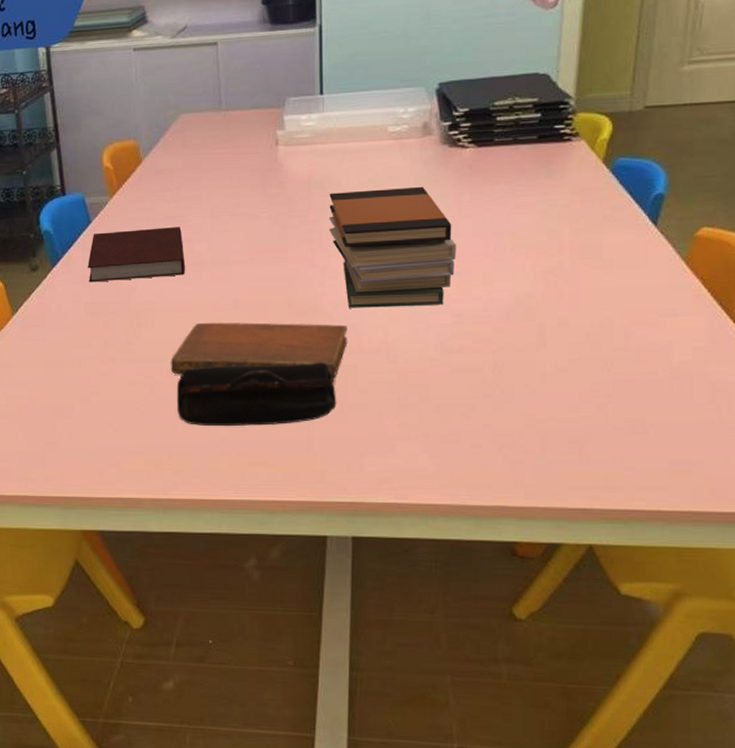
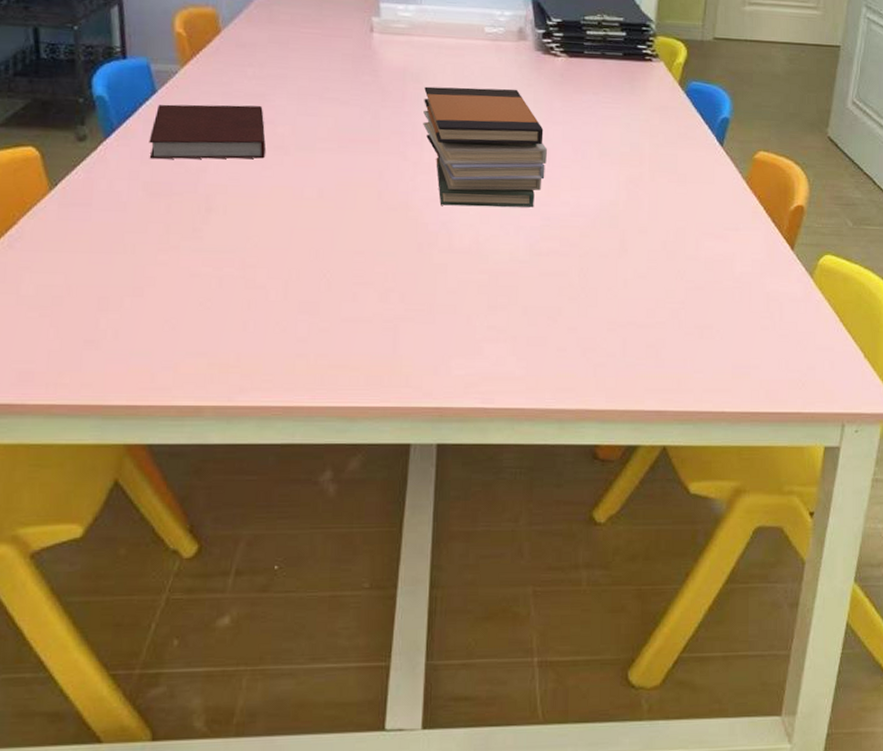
notebook: present [170,322,347,379] -> none [243,211,439,278]
pencil case: present [176,362,337,426] -> none [248,258,426,326]

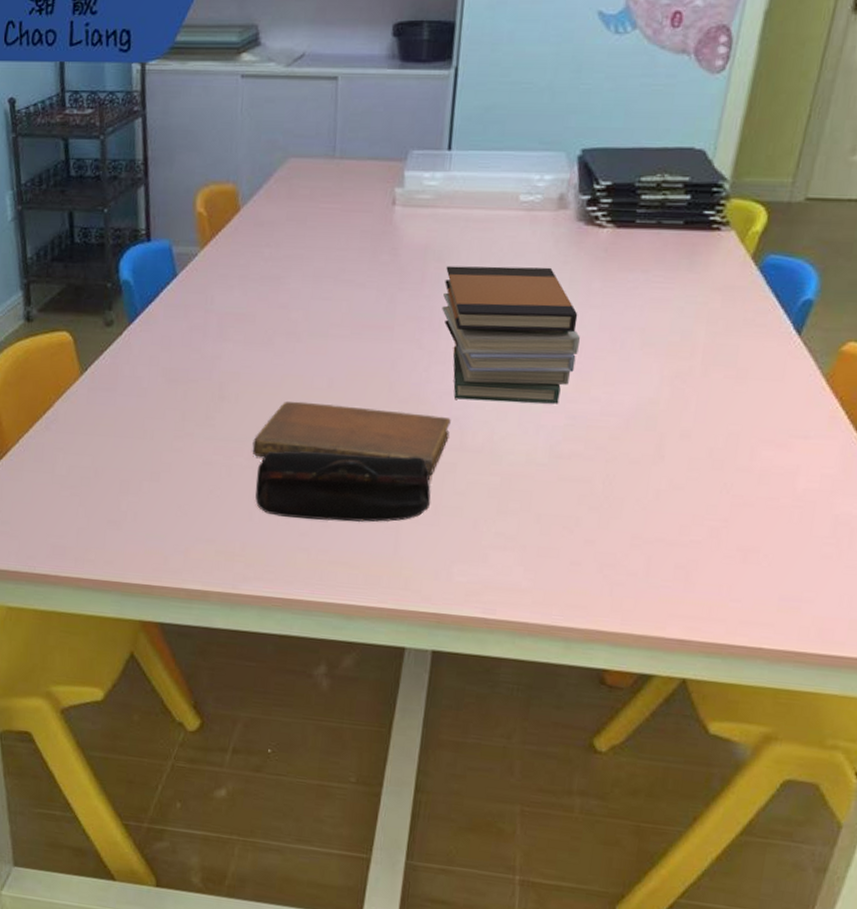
notebook: present [149,104,266,159] -> none [169,288,279,346]
notebook: none [243,211,439,278] -> present [252,401,451,477]
pencil case: none [248,258,426,326] -> present [255,450,431,523]

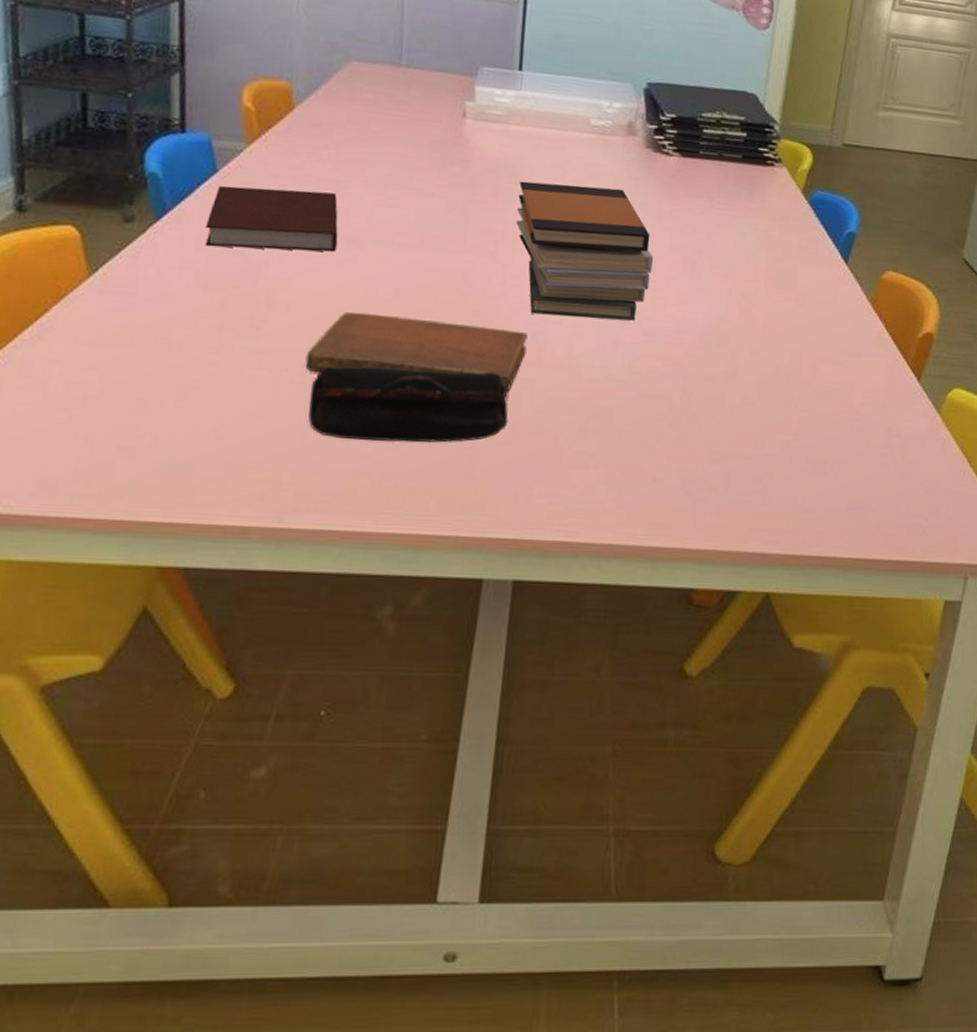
notebook: none [169,288,279,346] -> present [205,186,338,252]

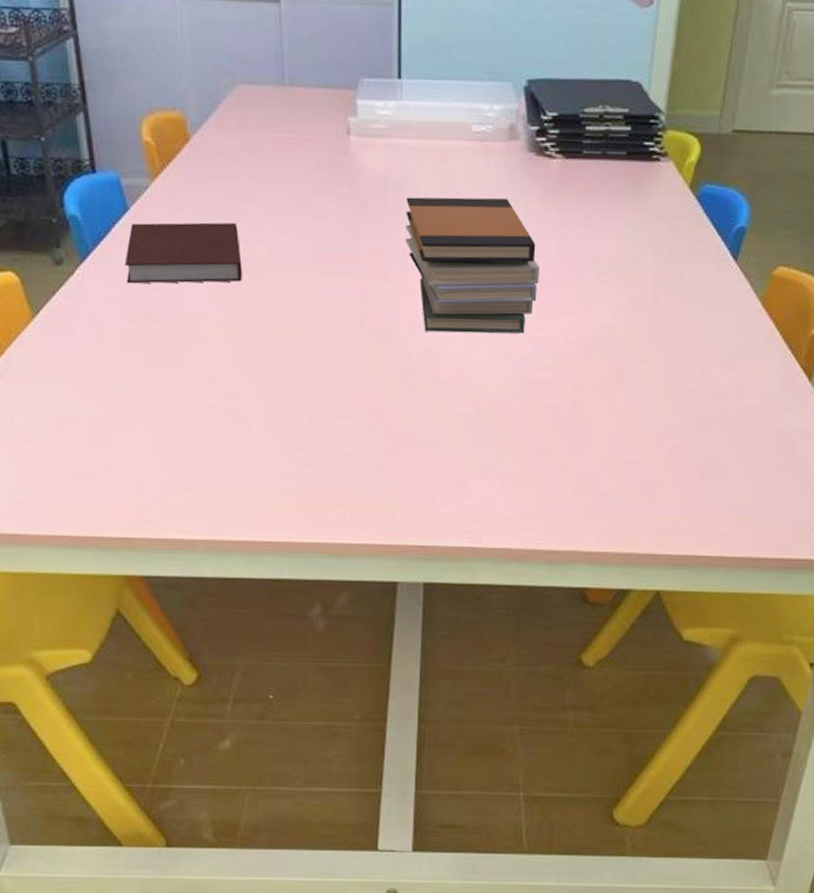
notebook: present [305,311,528,394] -> none [225,339,423,411]
pencil case: present [308,365,509,444] -> none [232,389,411,460]

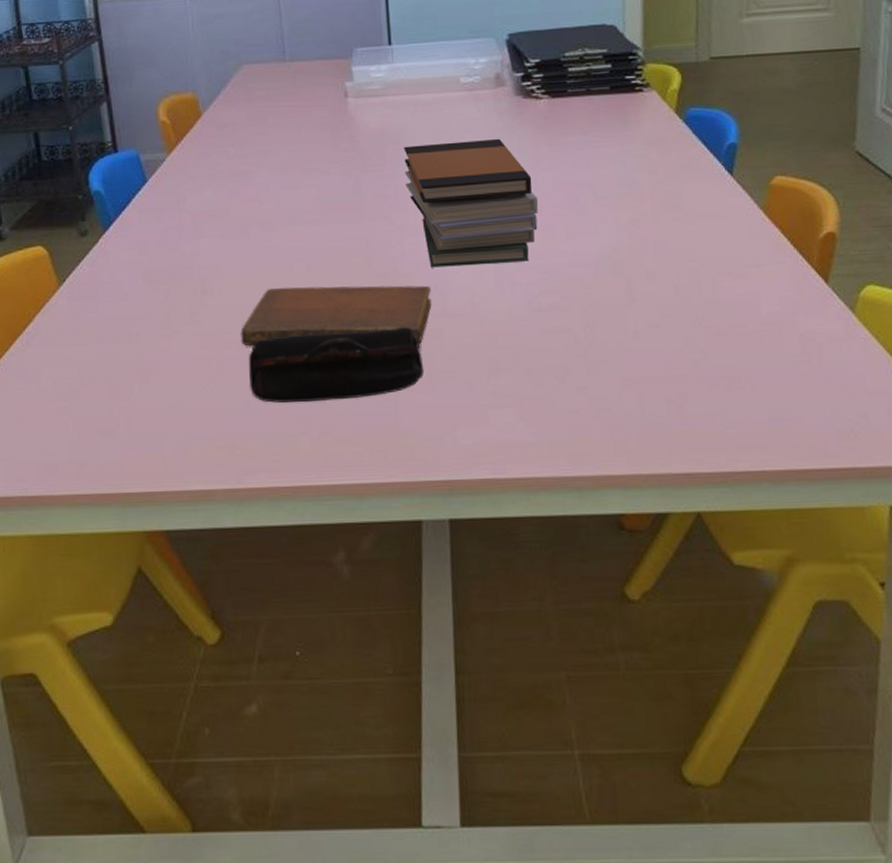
notebook: present [124,222,242,284] -> none [144,185,253,248]
notebook: none [225,339,423,411] -> present [240,285,432,346]
pencil case: none [232,389,411,460] -> present [248,327,425,403]

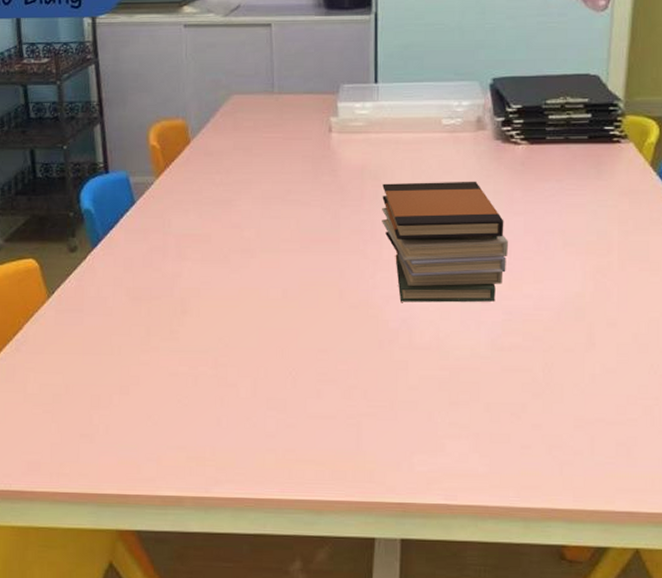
notebook: present [240,285,432,346] -> none [216,312,399,375]
pencil case: present [248,327,425,403] -> none [221,357,387,422]

